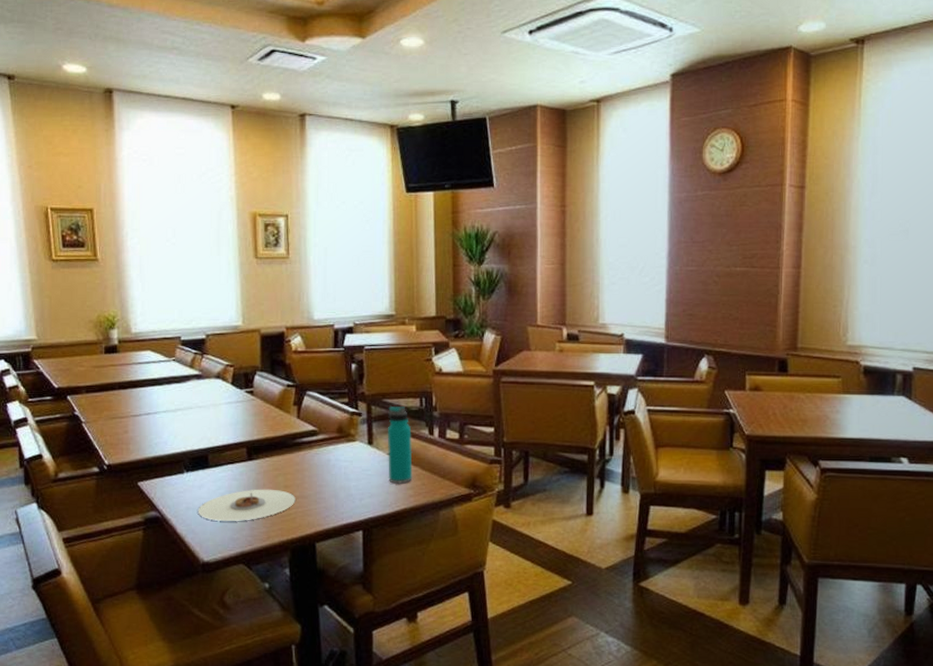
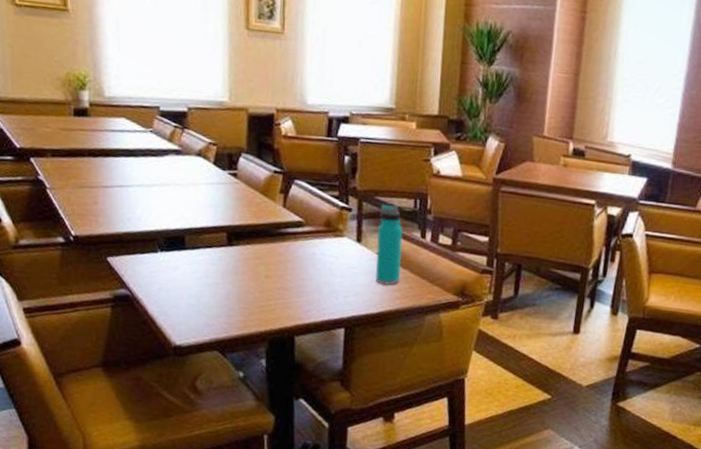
plate: present [198,489,296,521] -> none [171,276,276,308]

